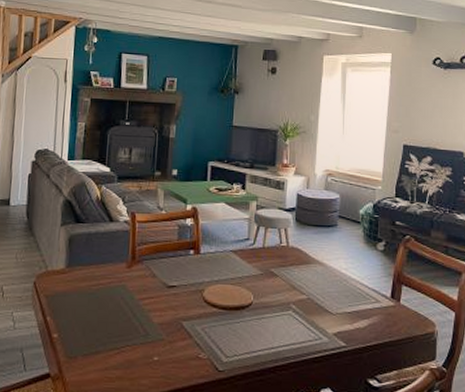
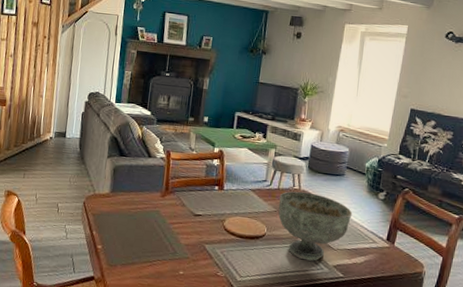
decorative bowl: none [265,248,350,330] -> present [278,191,353,261]

